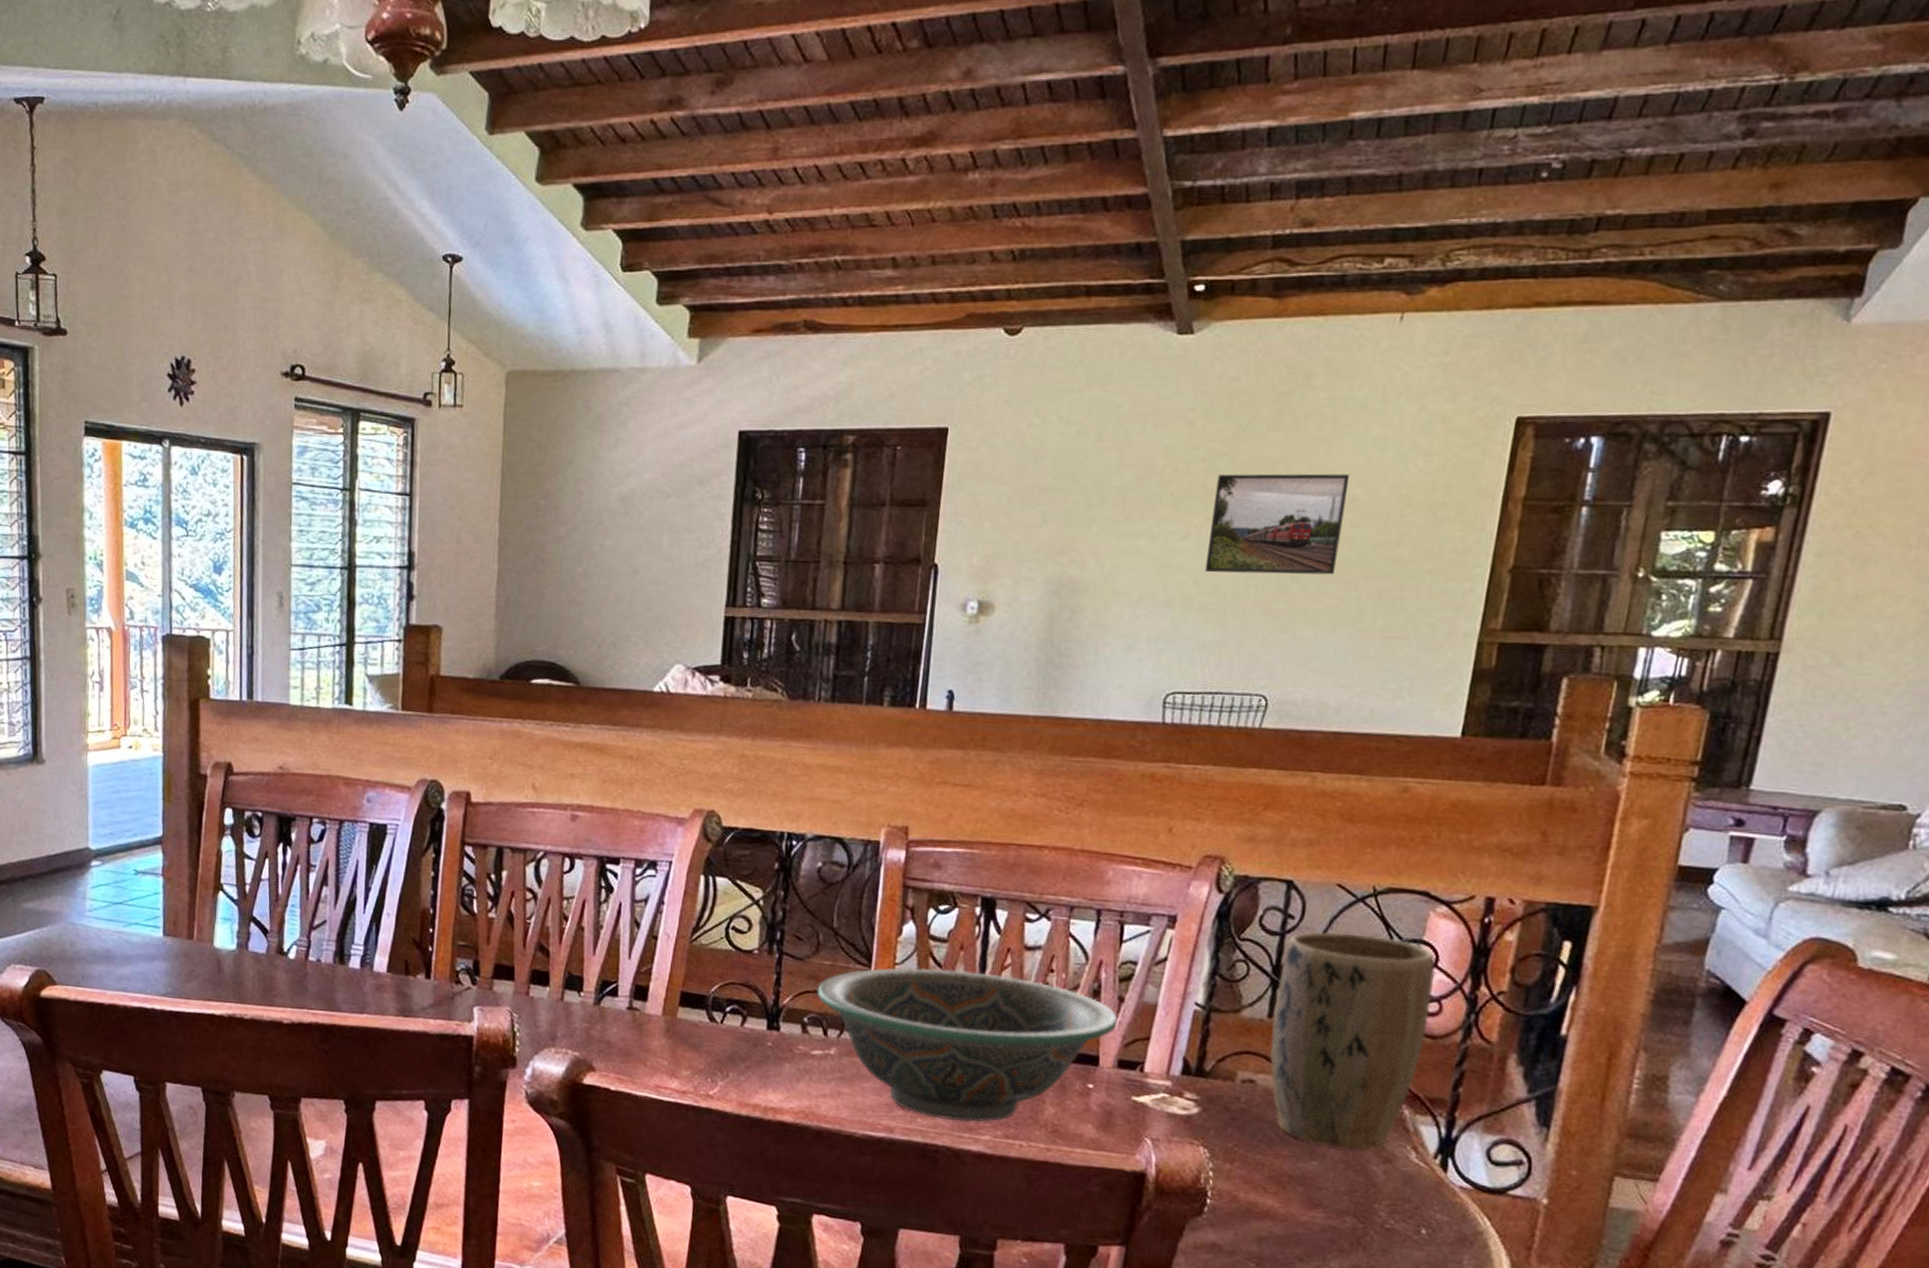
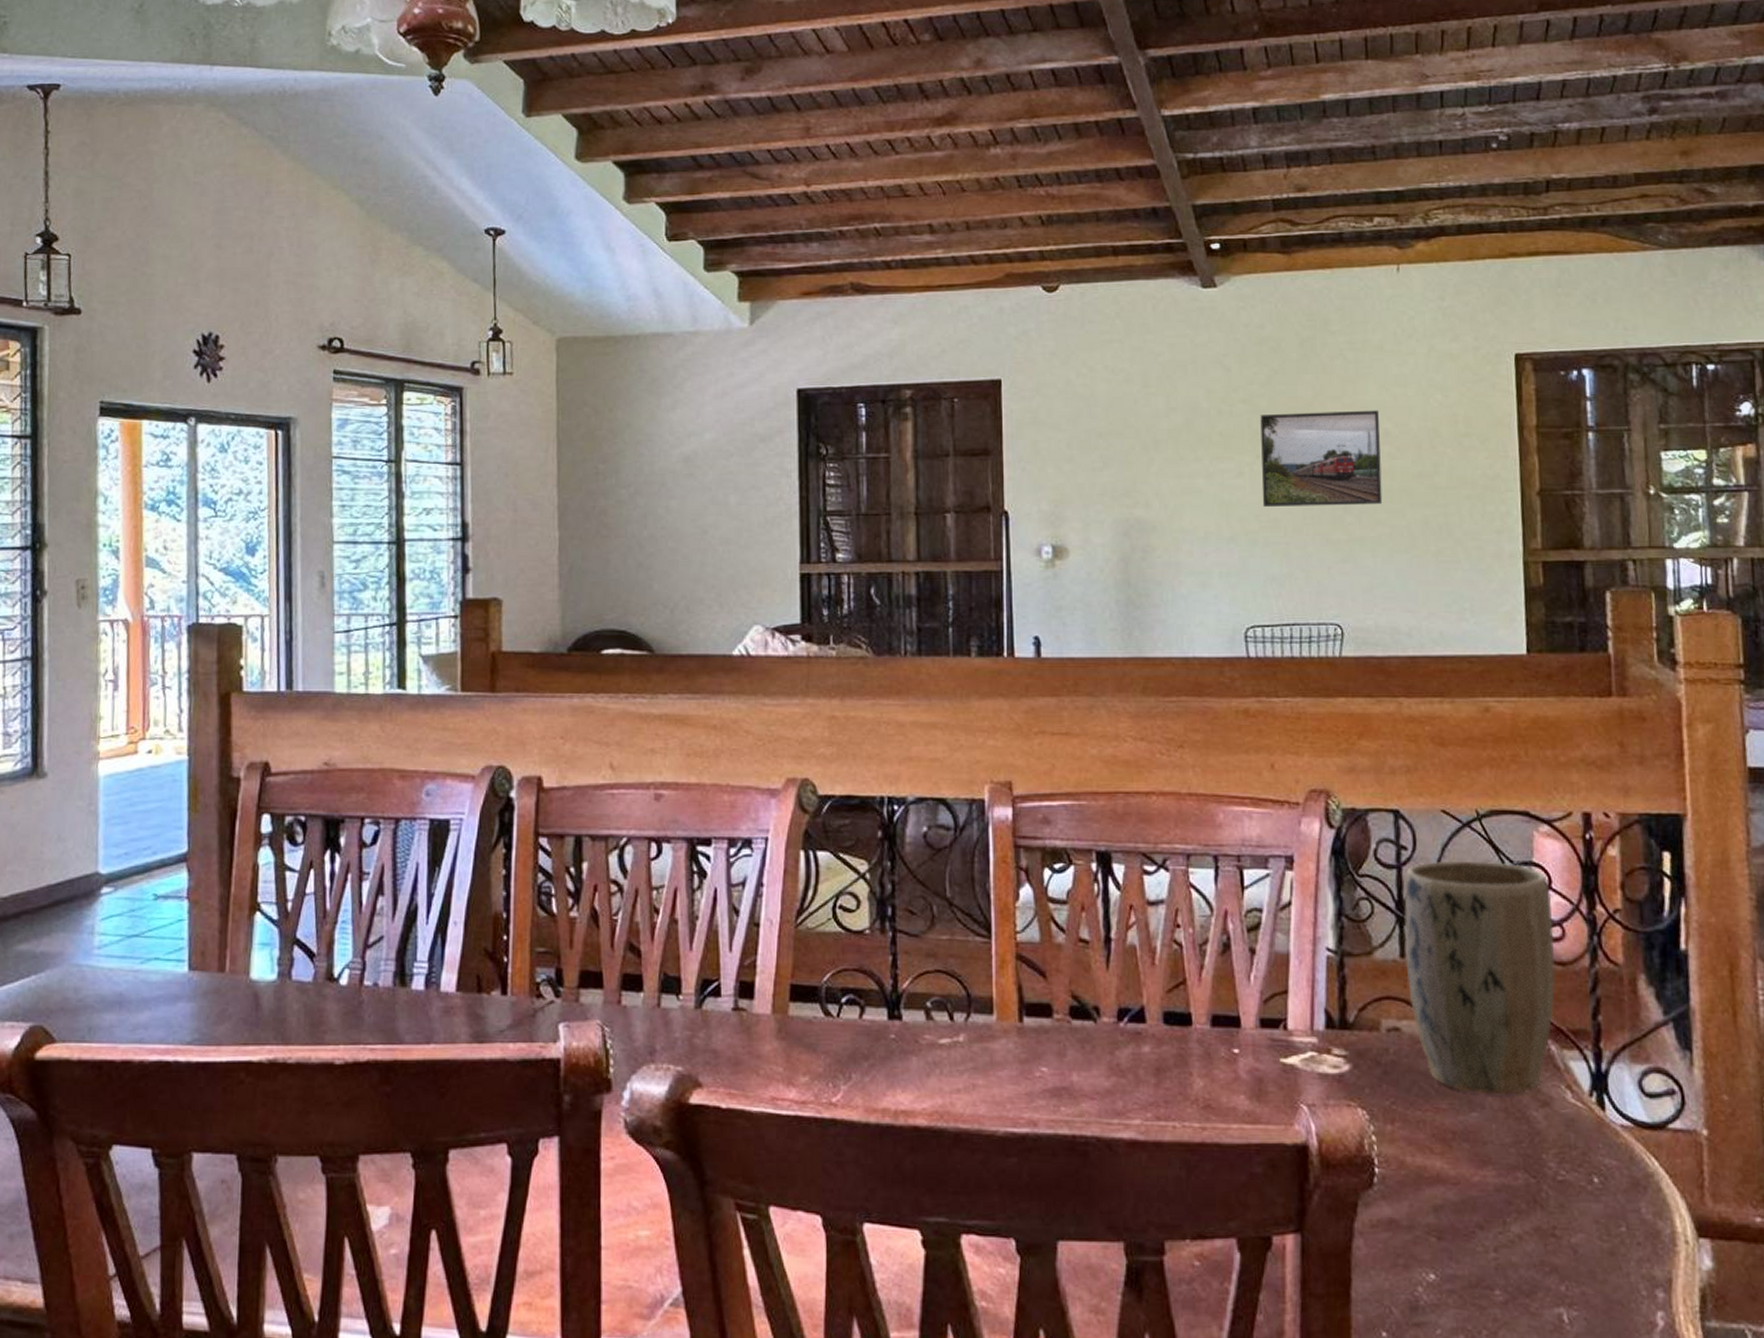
decorative bowl: present [817,967,1118,1122] -> none [937,934,1253,1106]

